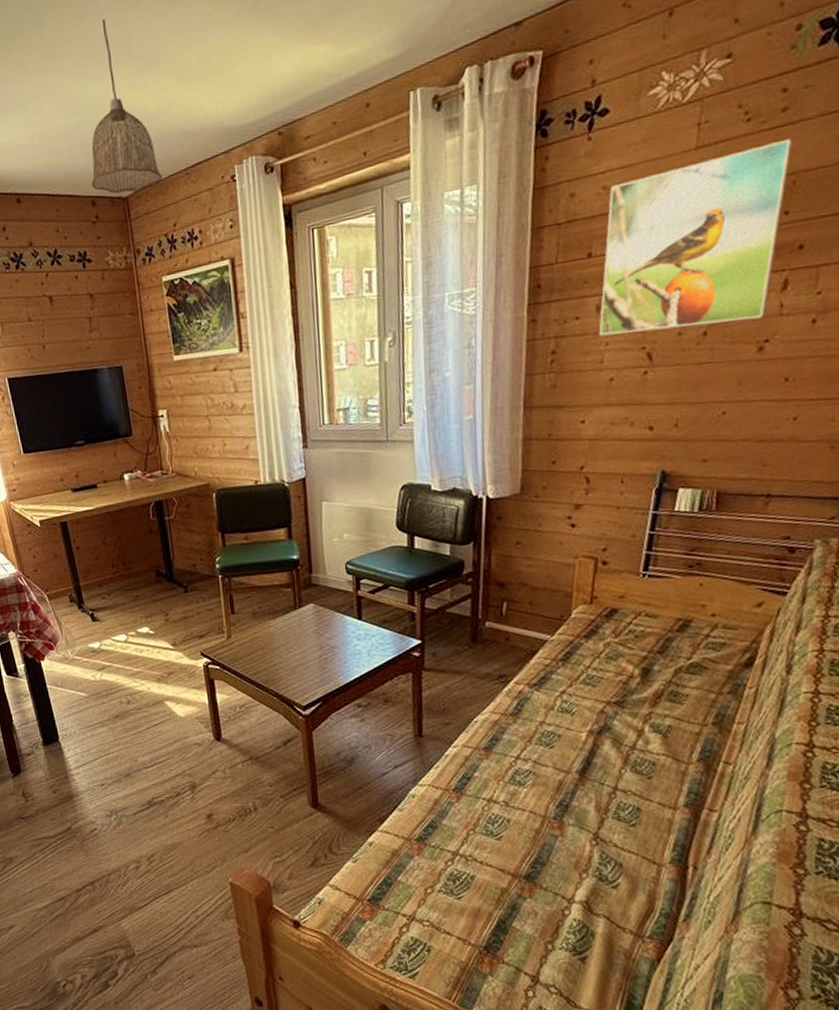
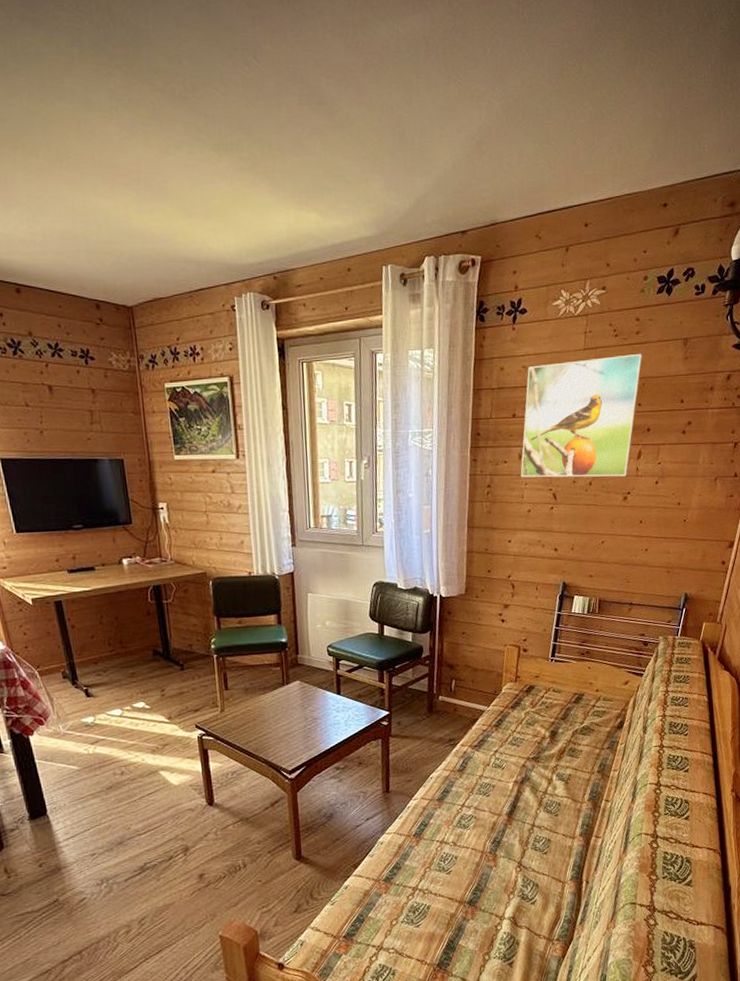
pendant lamp: present [91,18,163,194] -> none [96,143,168,304]

